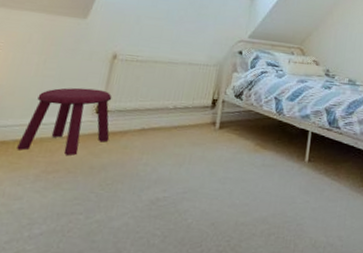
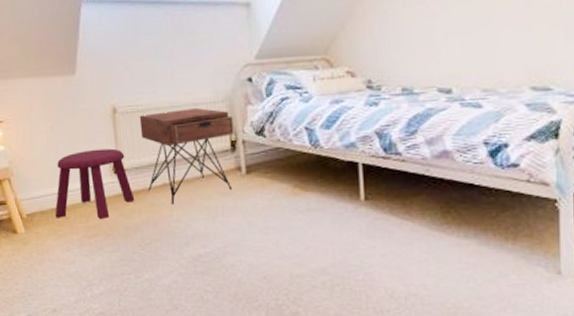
nightstand: none [126,65,219,148] -> present [139,108,234,204]

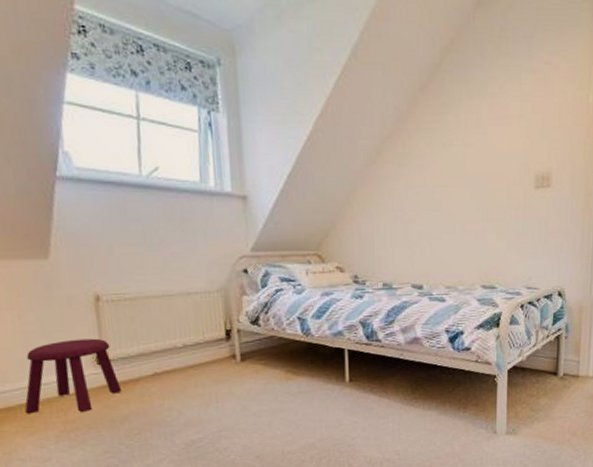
nightstand: present [139,108,234,204] -> none [126,298,229,393]

